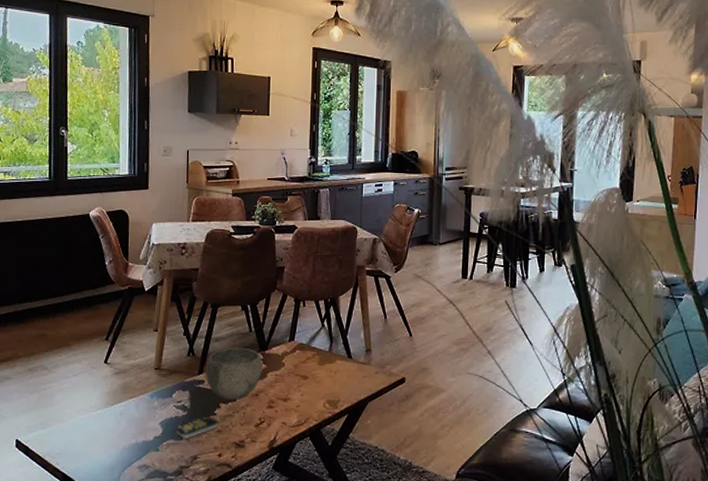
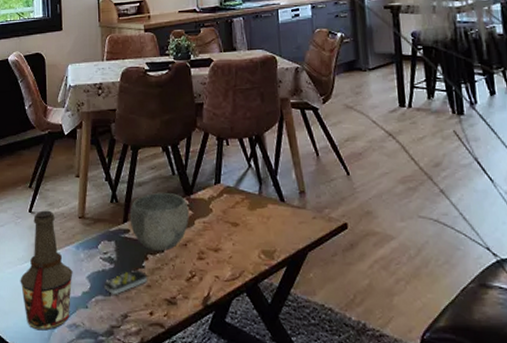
bottle: none [92,361,146,471] -> present [20,210,73,331]

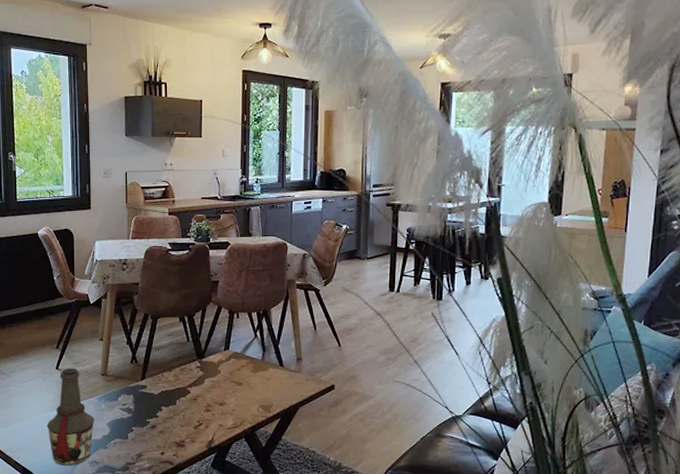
remote control: present [104,269,148,294] -> none [122,418,161,438]
bowl: present [129,192,189,251] -> none [147,355,200,404]

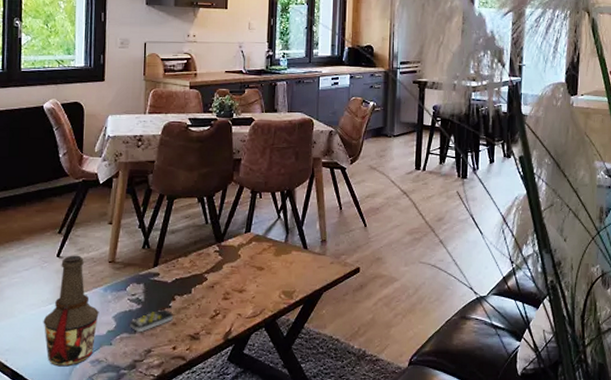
remote control: none [122,418,161,438] -> present [130,309,174,332]

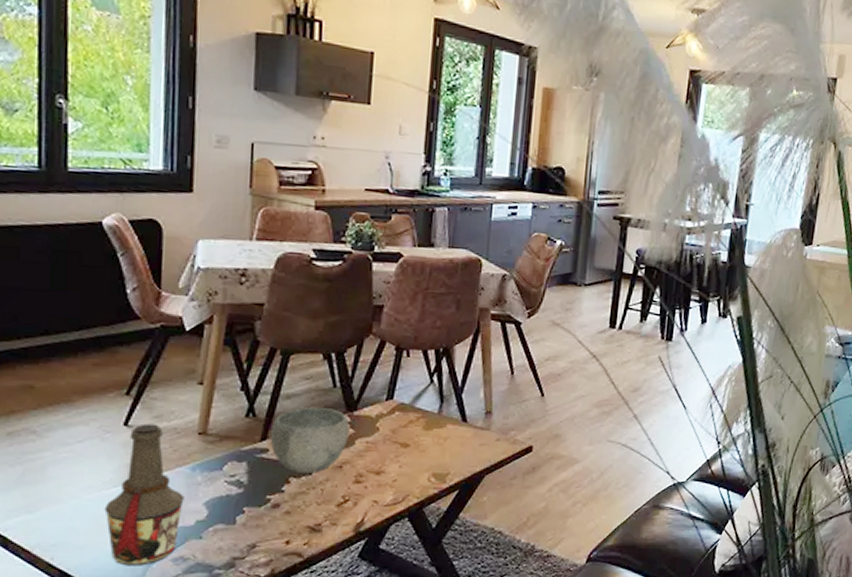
remote control: present [130,309,174,332] -> none [227,494,288,522]
bowl: none [160,239,218,292] -> present [269,406,350,473]

